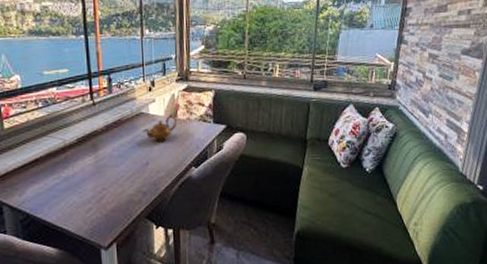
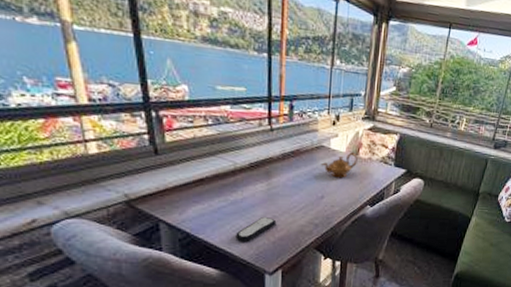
remote control: none [70,189,107,217] -> present [235,216,277,241]

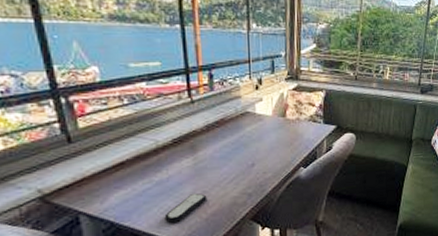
teapot: present [320,151,358,178] -> none [247,113,285,143]

